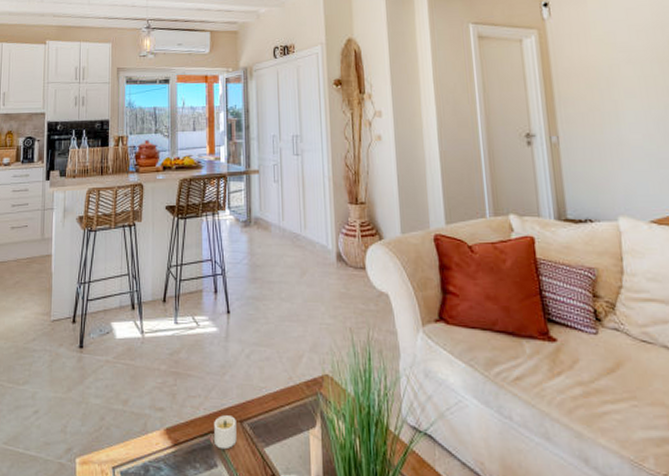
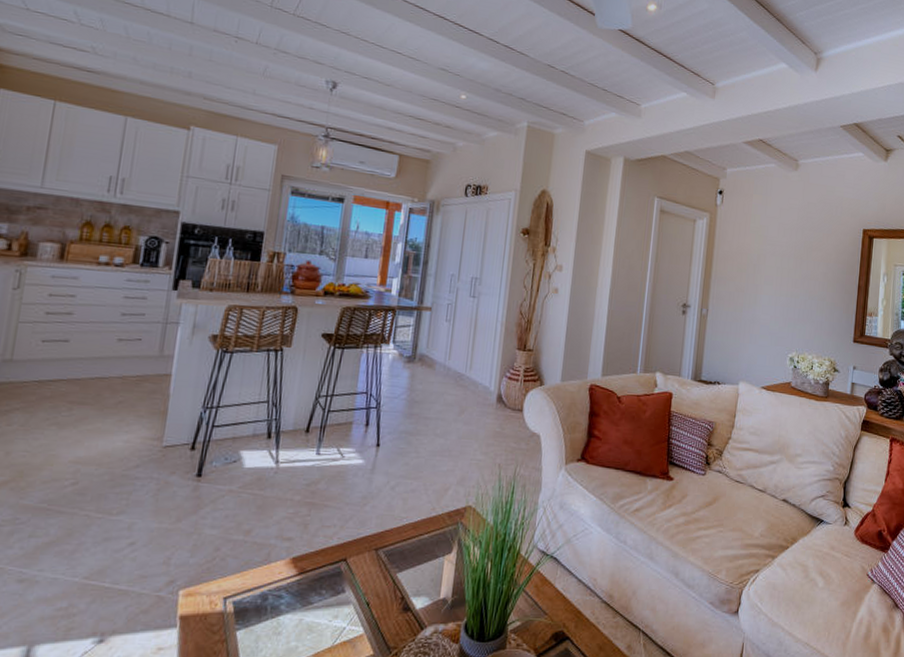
candle: present [214,415,237,450] -> none [345,544,372,576]

